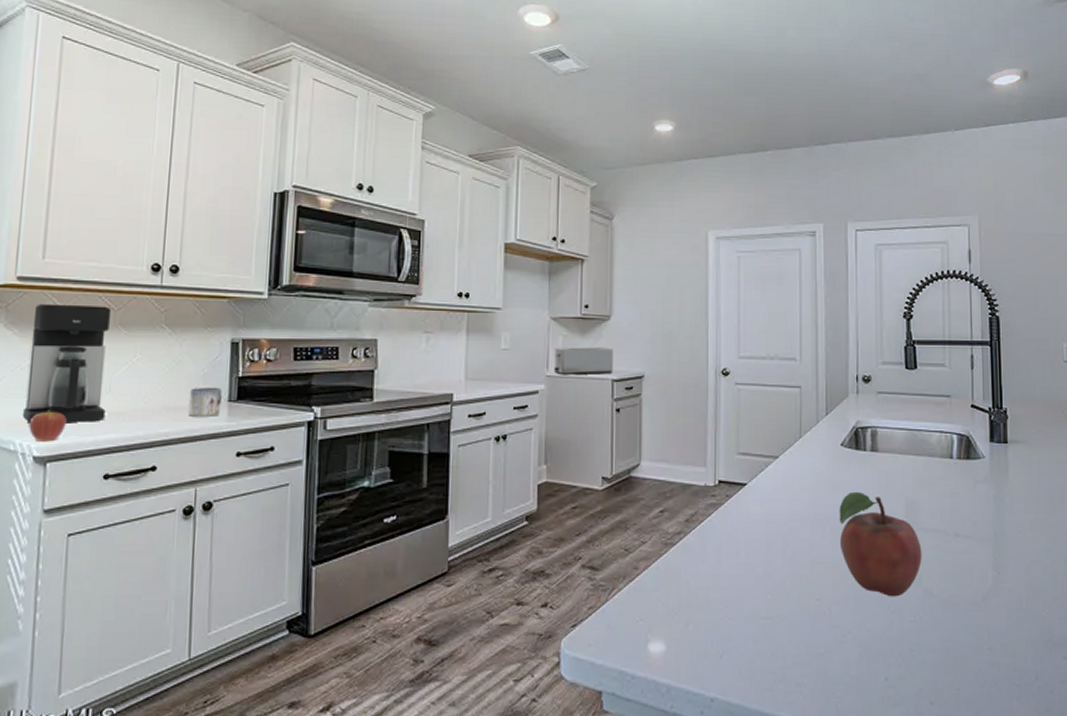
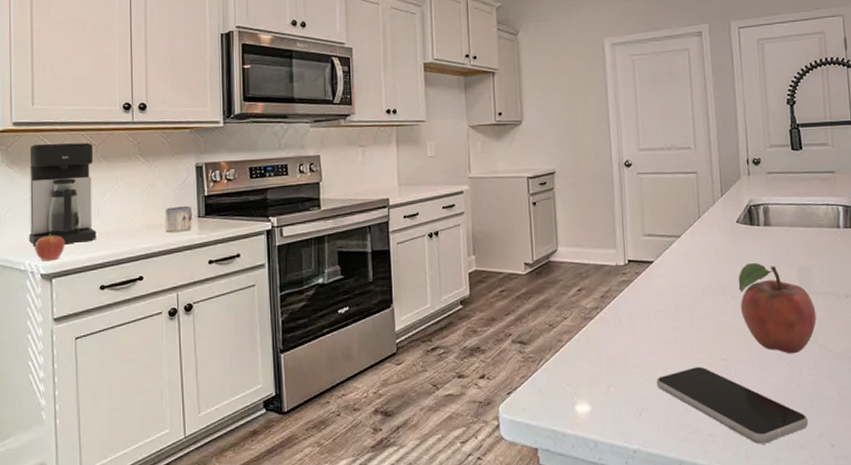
toaster: present [554,347,614,376] -> none [474,149,528,176]
mobile phone: none [741,606,906,698] -> present [656,366,808,444]

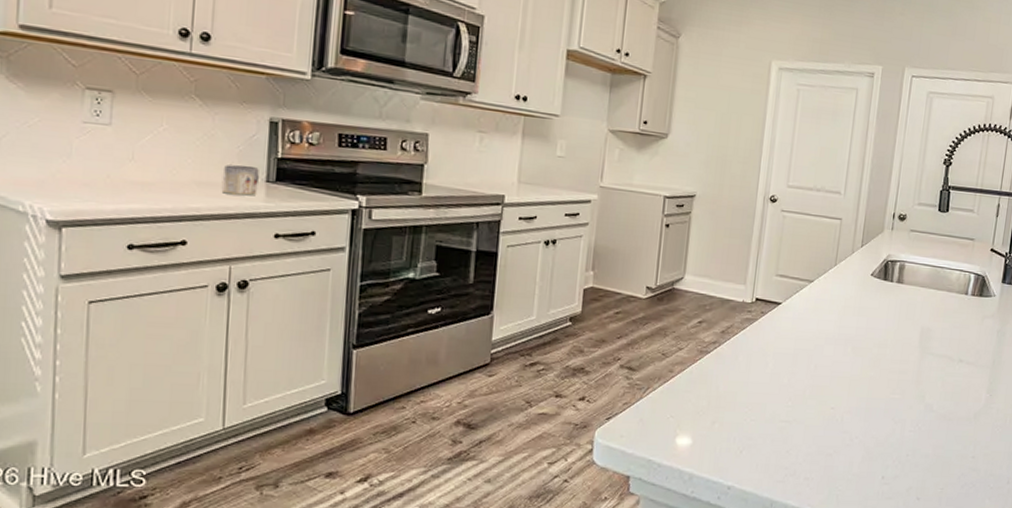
coffee maker: present [29,142,97,246] -> none [33,57,132,190]
fruit: present [35,234,65,262] -> none [40,172,84,206]
mobile phone: present [656,366,808,444] -> none [762,412,901,492]
fruit: present [738,262,817,354] -> none [858,317,929,410]

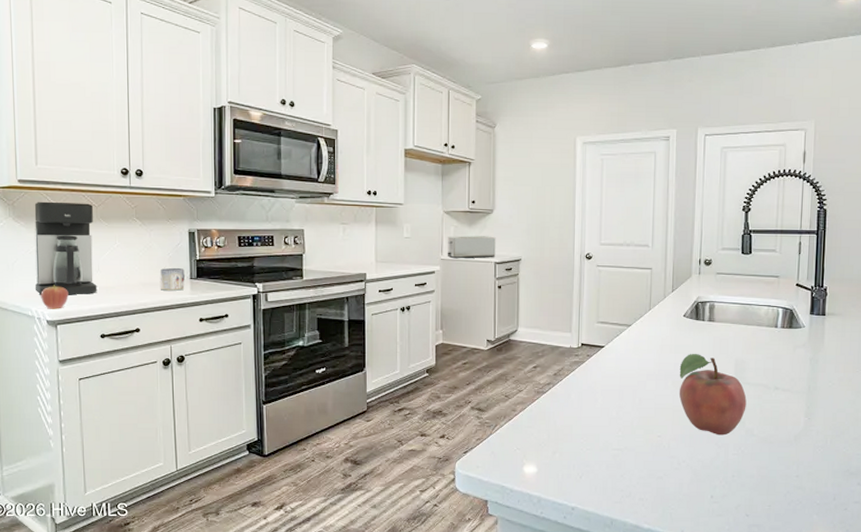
coffee maker: none [33,57,132,190] -> present [35,201,97,295]
fruit: none [40,172,84,206] -> present [41,285,69,309]
toaster: none [607,160,668,190] -> present [447,236,496,259]
fruit: none [858,317,929,410] -> present [678,353,747,436]

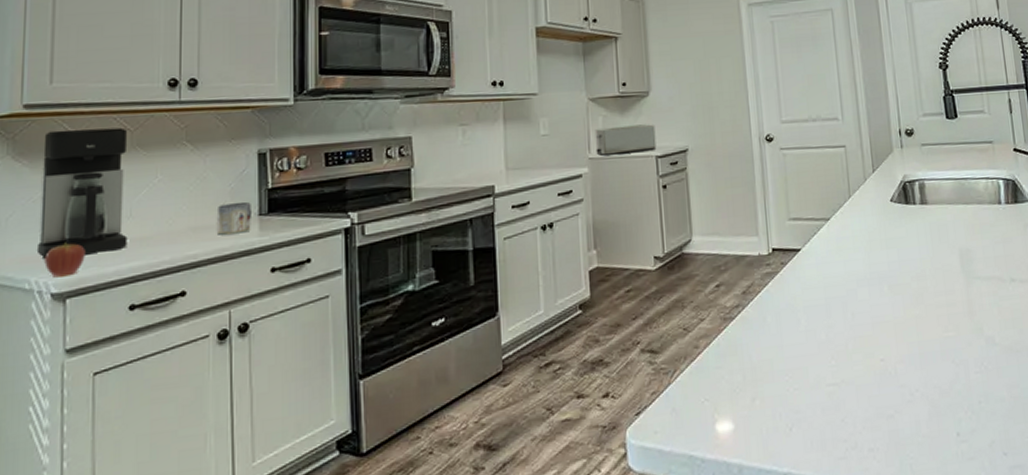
fruit: present [678,353,747,436] -> none [894,246,982,350]

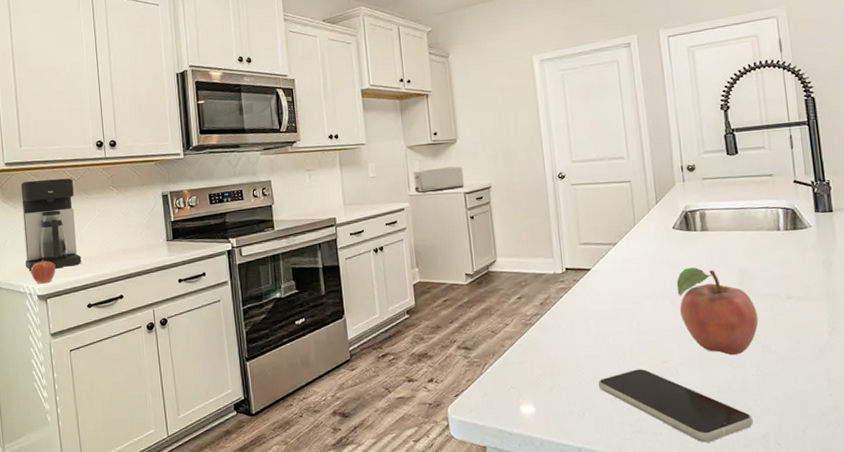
mug: present [216,201,251,235] -> none [138,231,162,255]
mobile phone: none [807,369,978,458] -> present [598,369,753,443]
fruit: none [894,246,982,350] -> present [676,267,759,356]

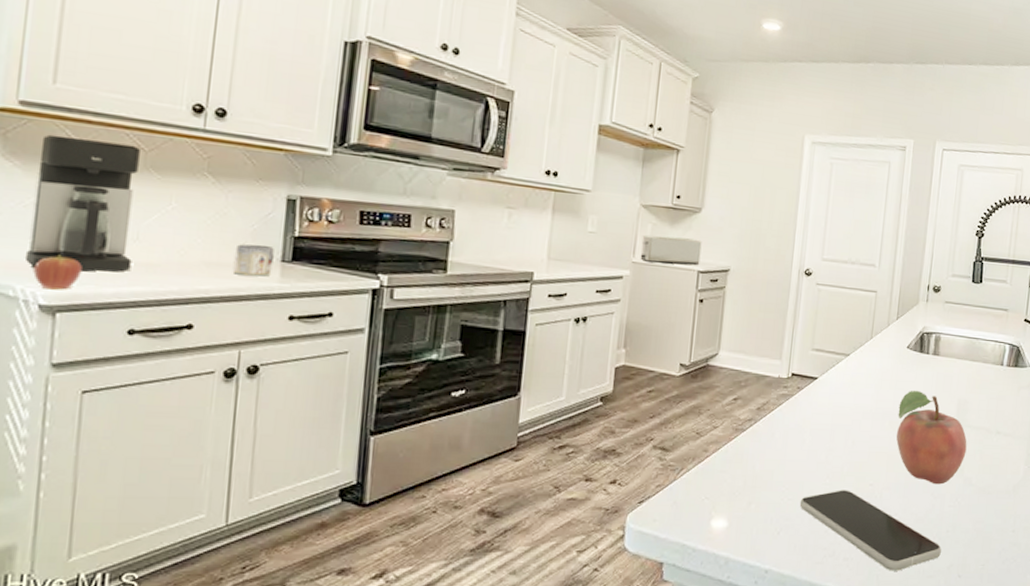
mug: none [138,231,162,255] -> present [232,244,274,277]

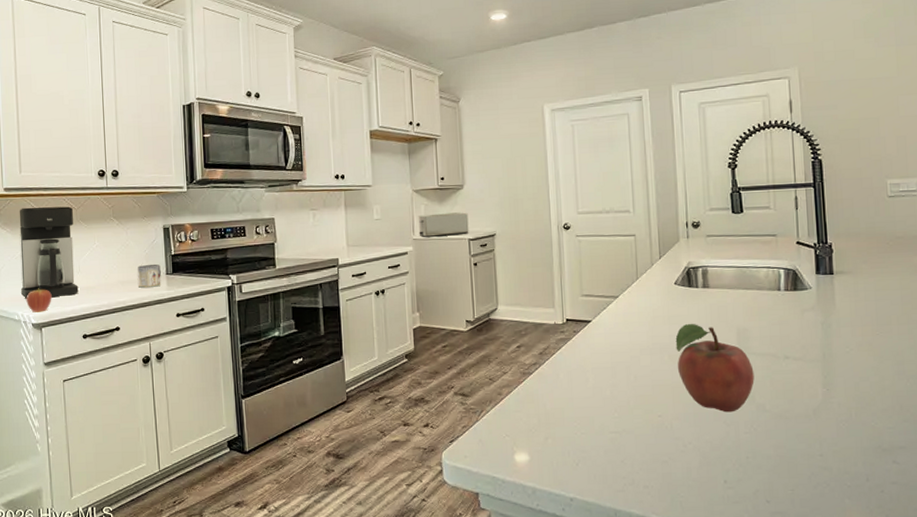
mobile phone: present [799,490,941,571] -> none [592,422,744,498]

